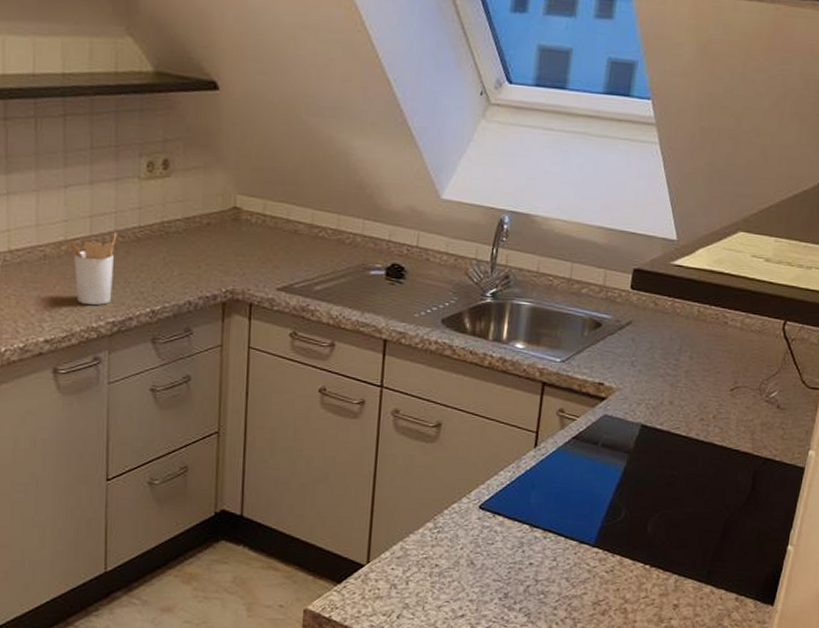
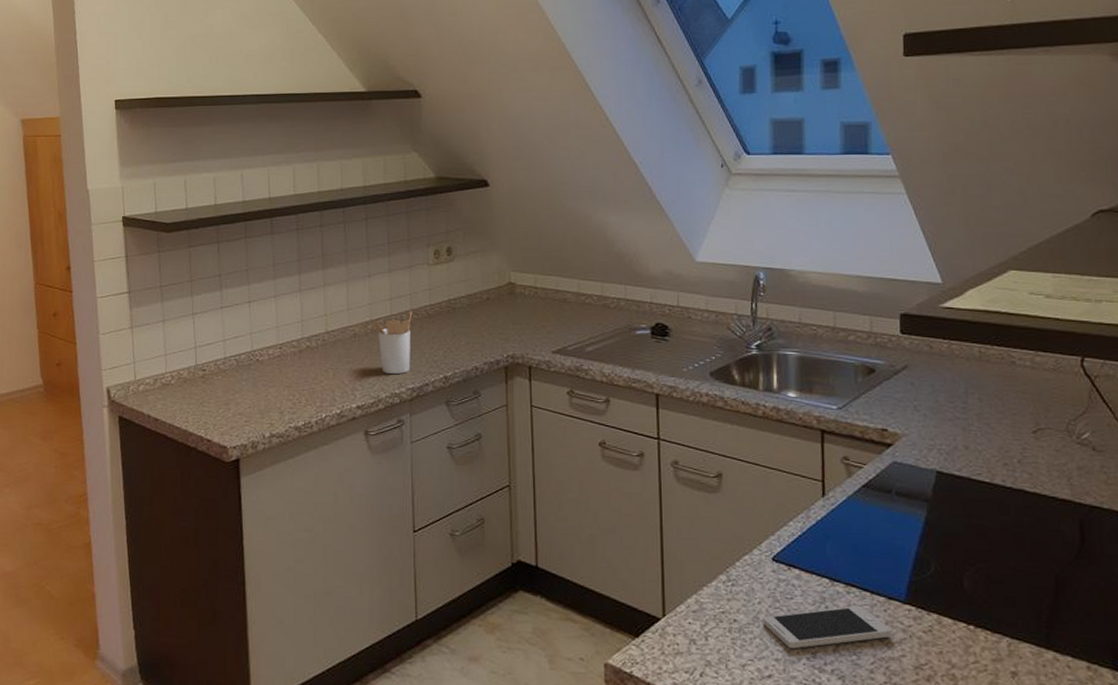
smartphone: none [462,550,579,590] -> present [762,606,893,648]

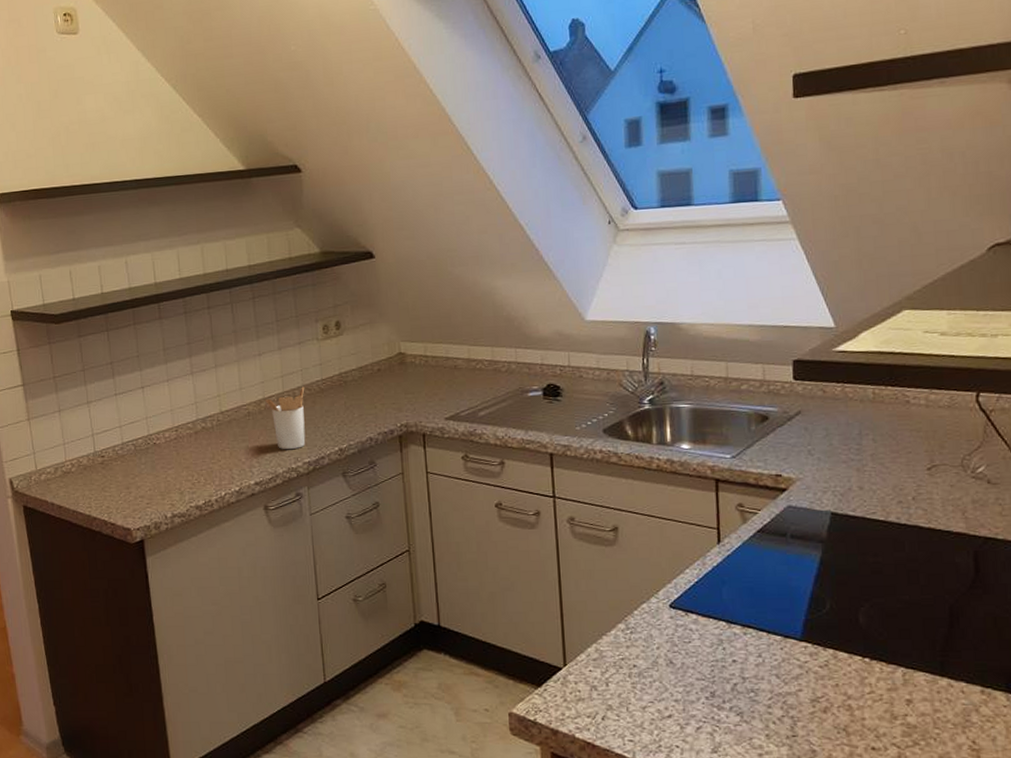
smartphone: present [762,606,893,648] -> none [661,646,790,689]

